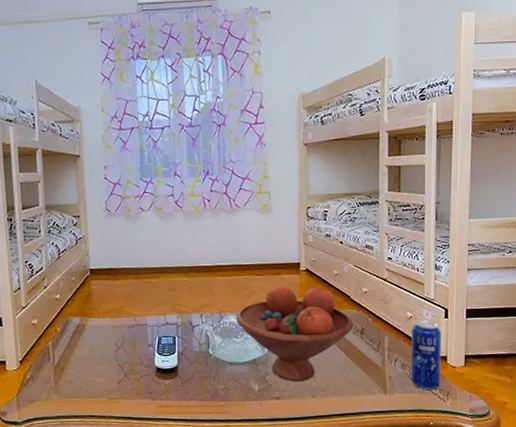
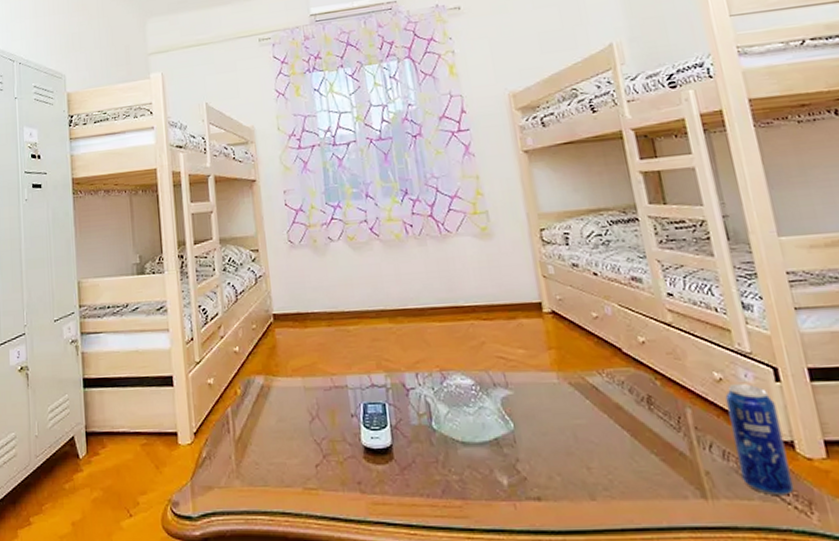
fruit bowl: present [236,286,354,382] -> none [463,334,635,474]

